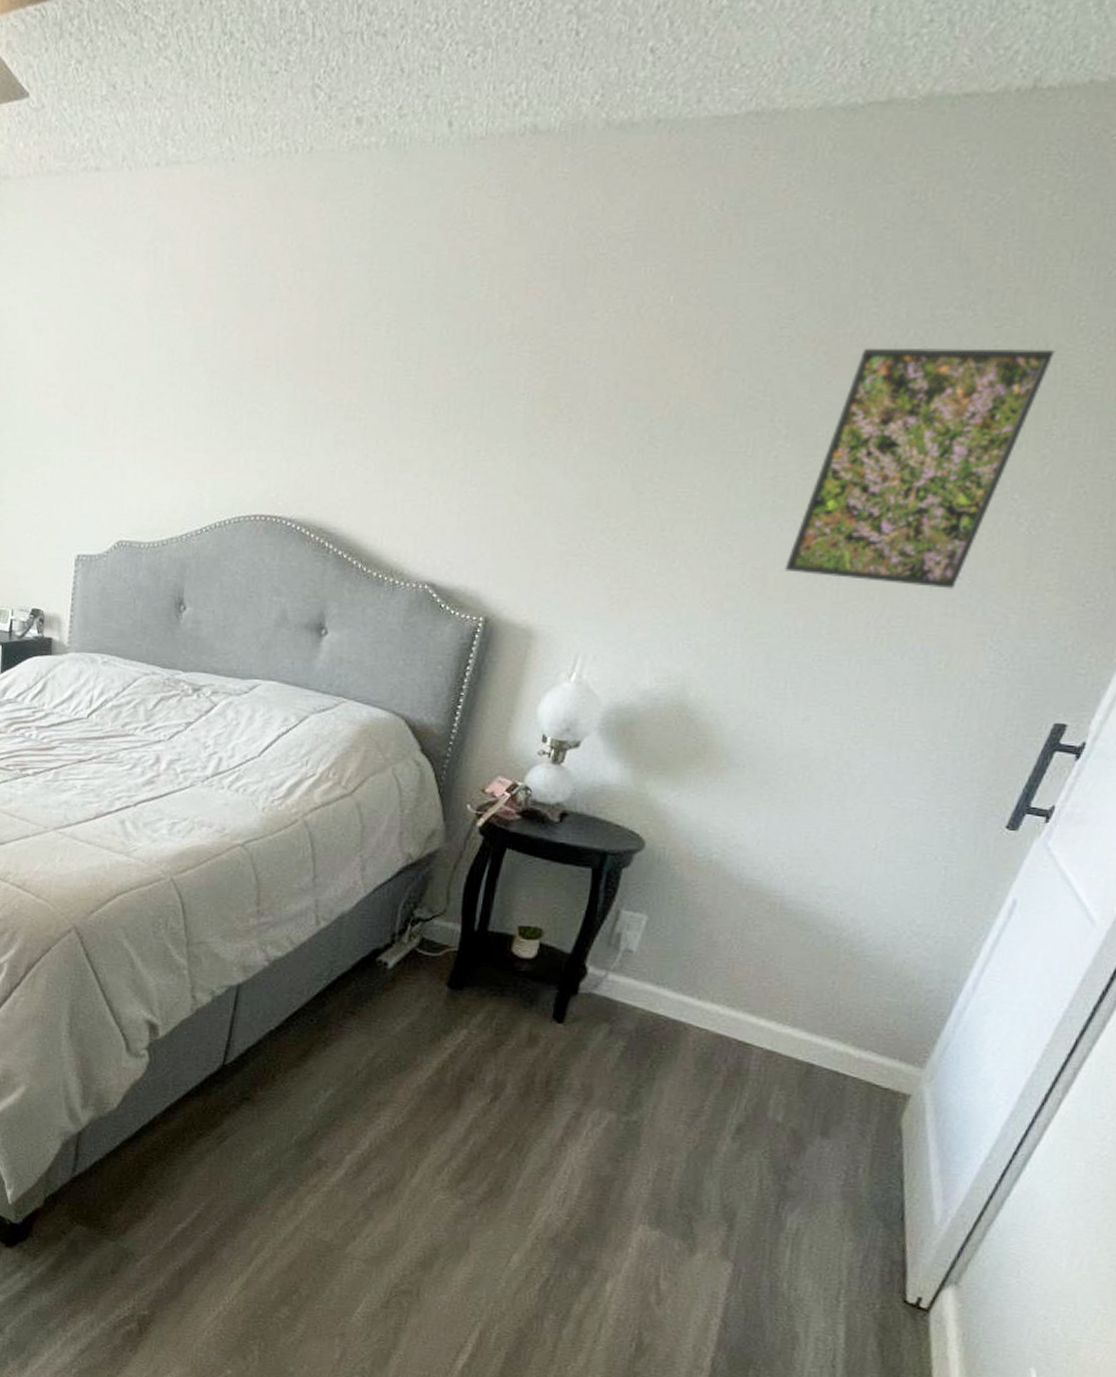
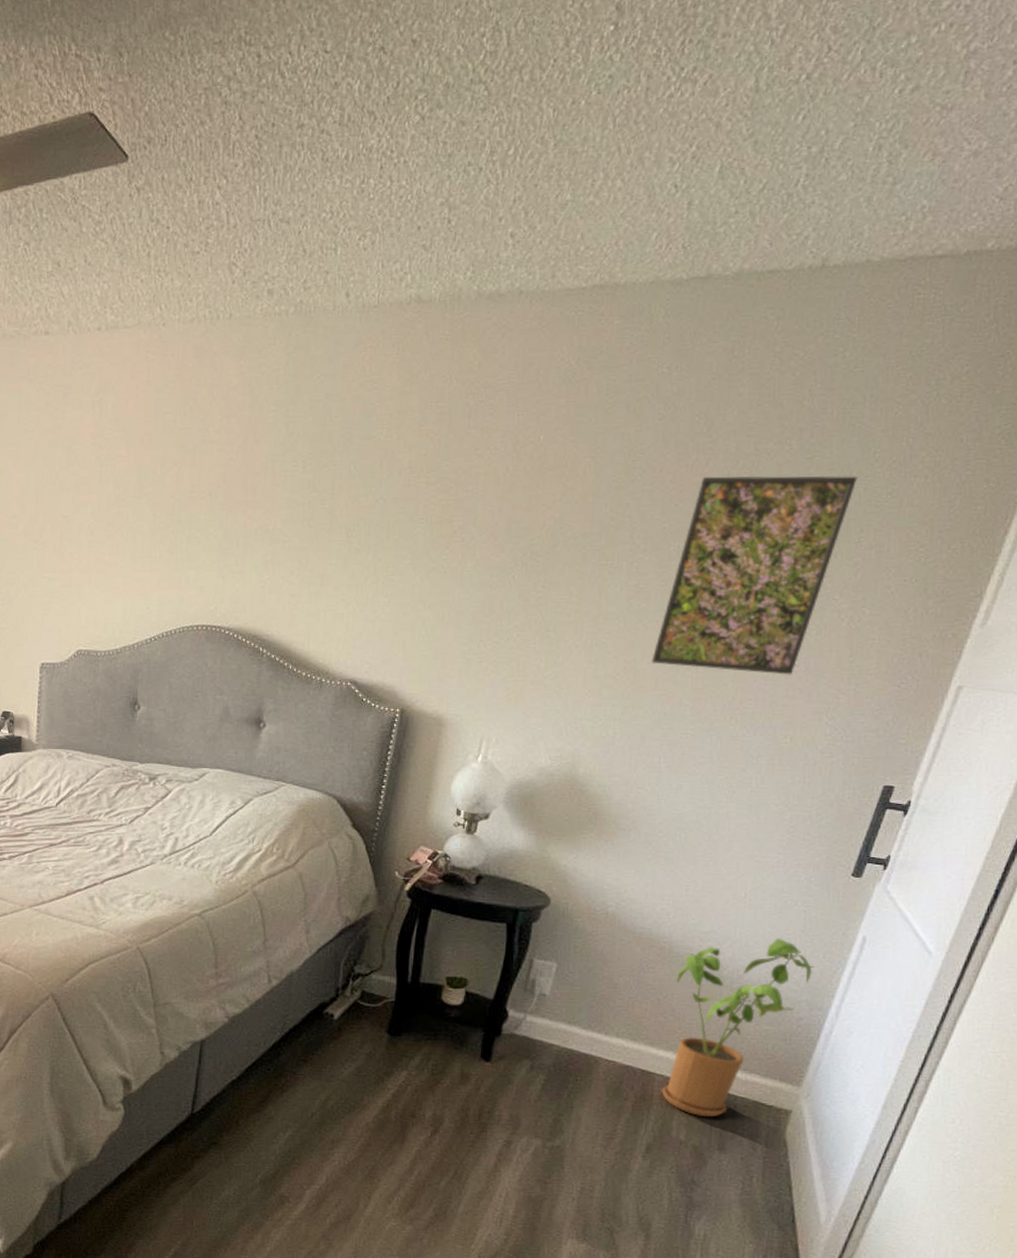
house plant: none [758,897,952,1098] -> present [661,938,815,1118]

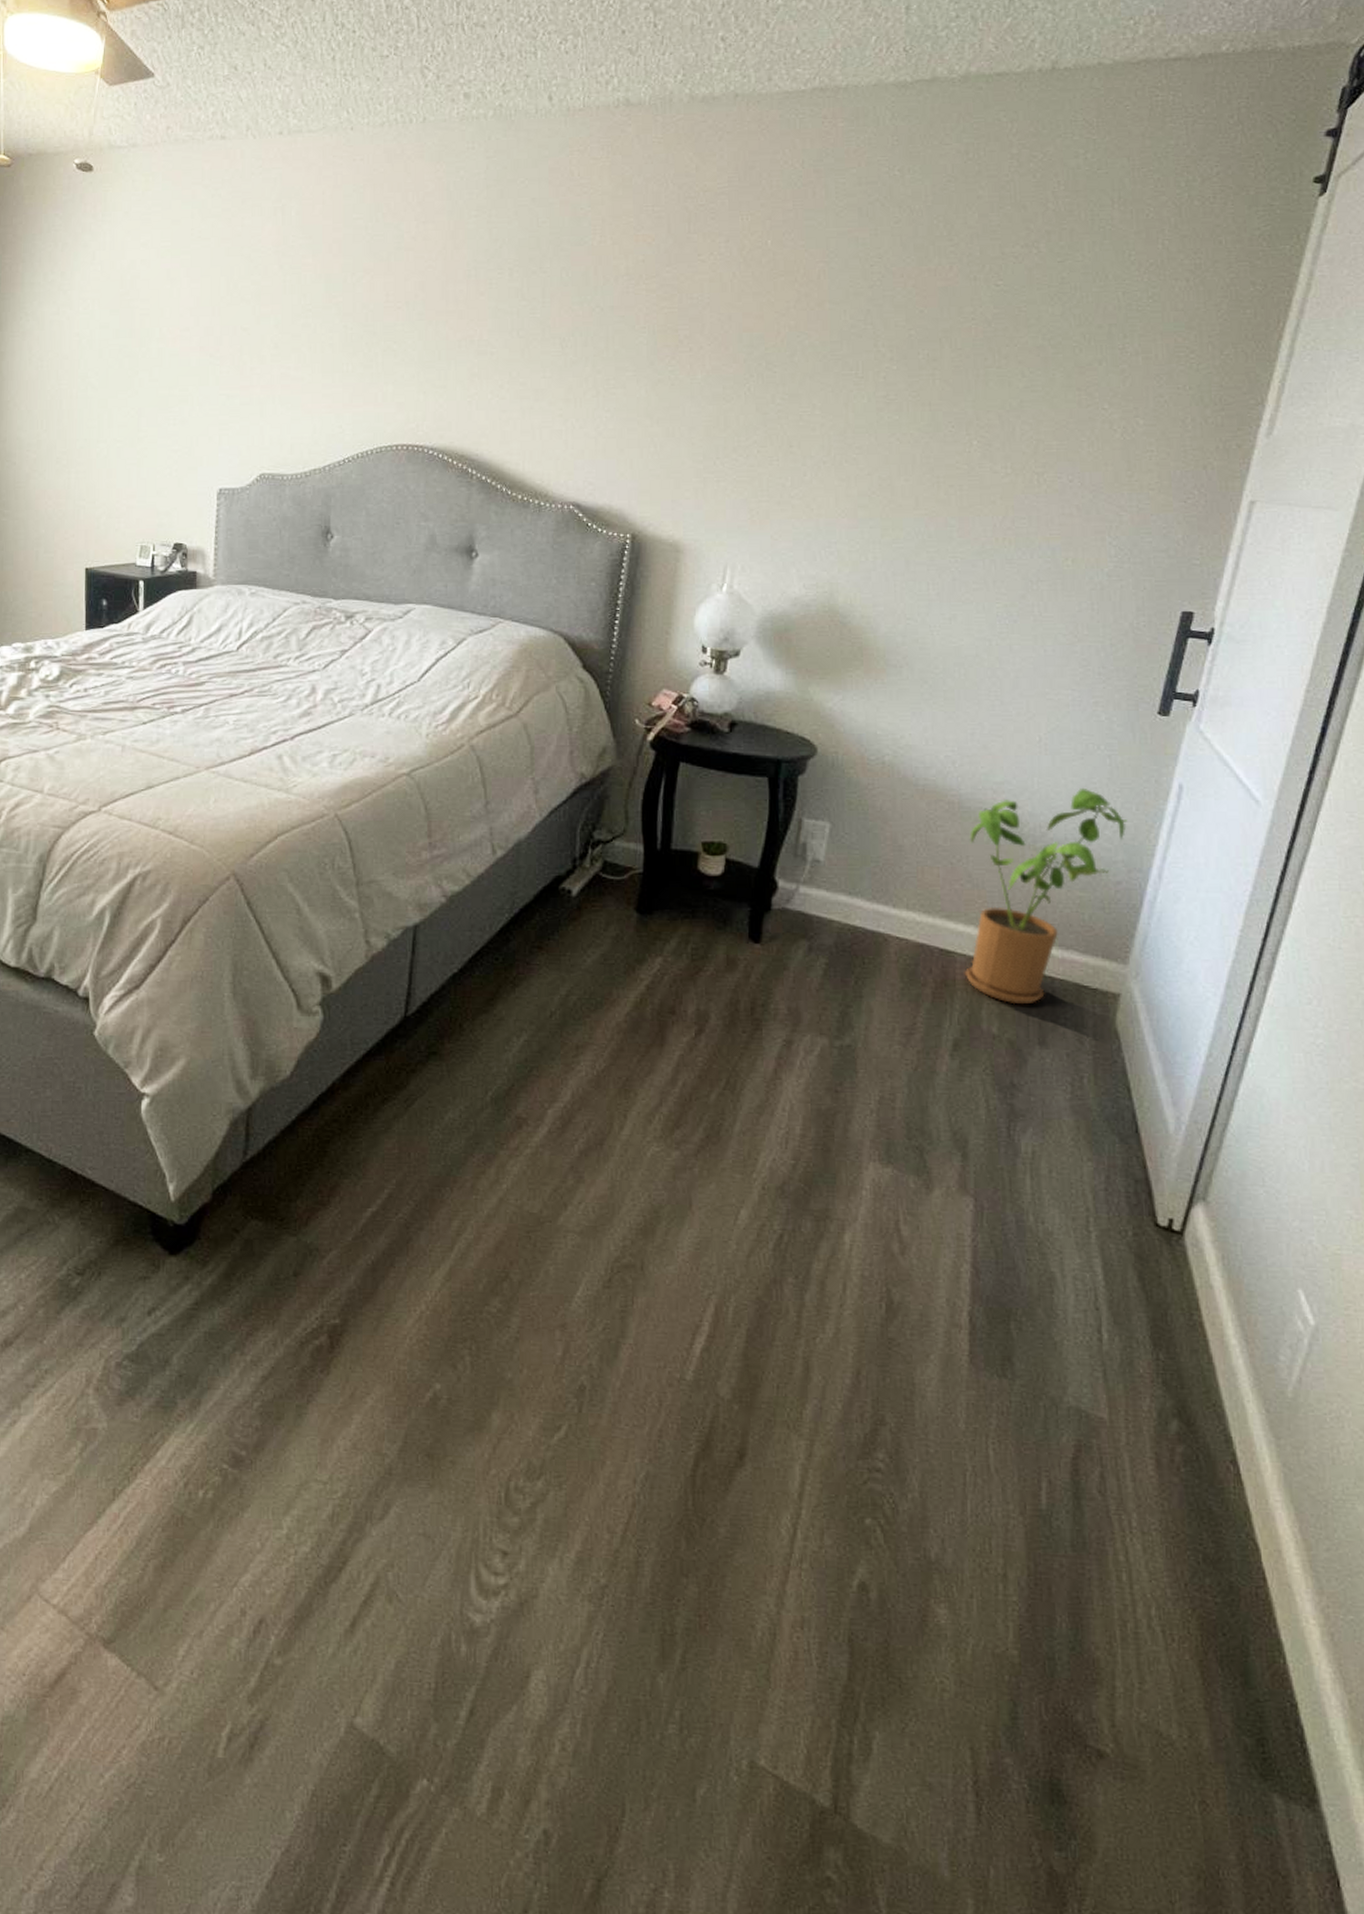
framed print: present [651,475,858,675] -> none [909,279,1115,491]

